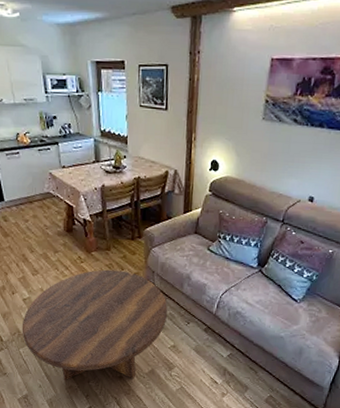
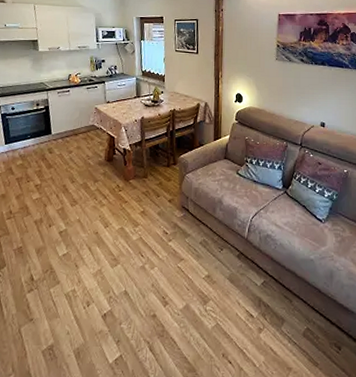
coffee table: present [22,269,168,380] -> none [54,197,202,323]

